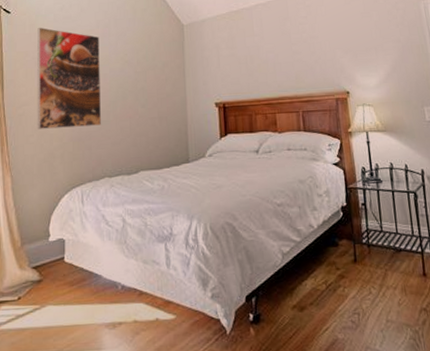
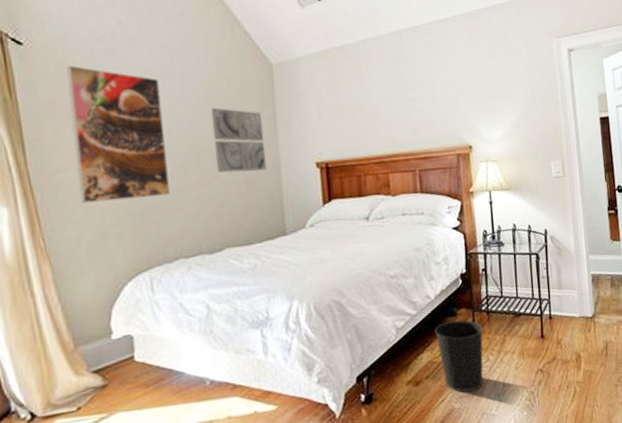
wall art: none [136,57,176,110] -> present [211,107,267,173]
wastebasket: none [318,251,366,324] -> present [434,320,483,393]

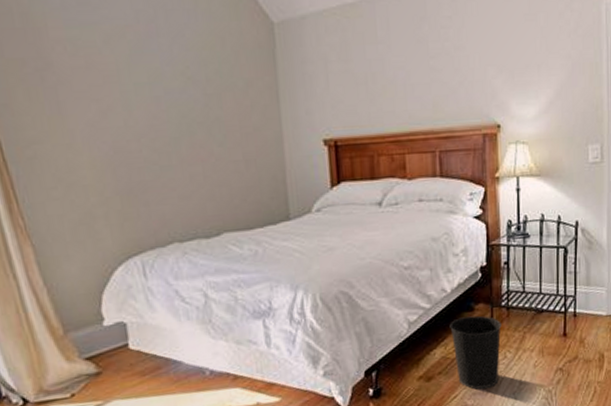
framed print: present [67,66,170,203] -> none [35,19,160,179]
wall art: present [211,107,267,173] -> none [203,72,268,149]

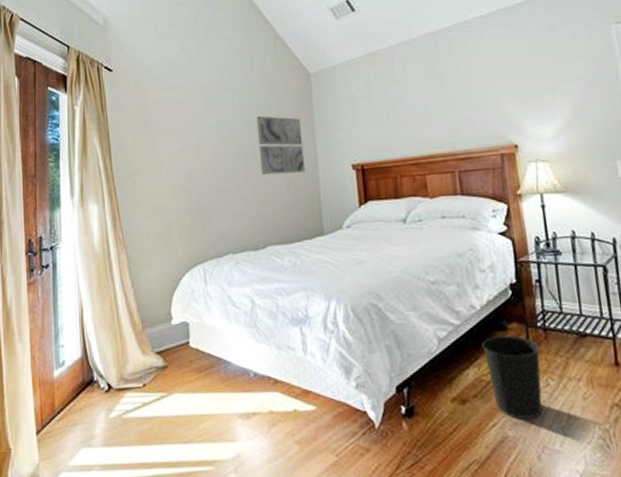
wall art: none [203,72,268,149] -> present [256,115,306,176]

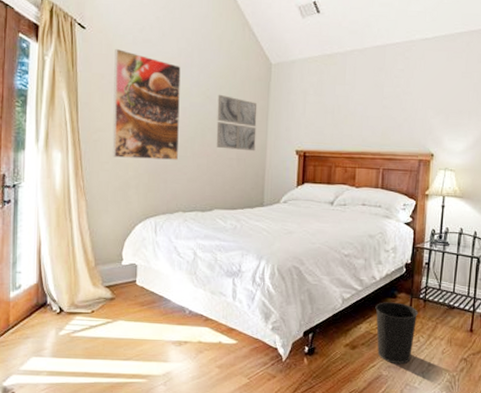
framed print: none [143,86,221,202] -> present [112,49,181,160]

